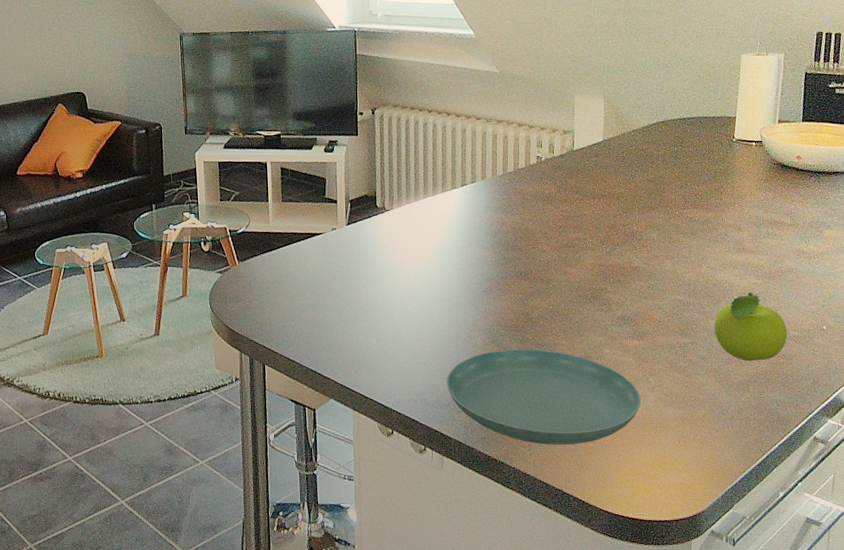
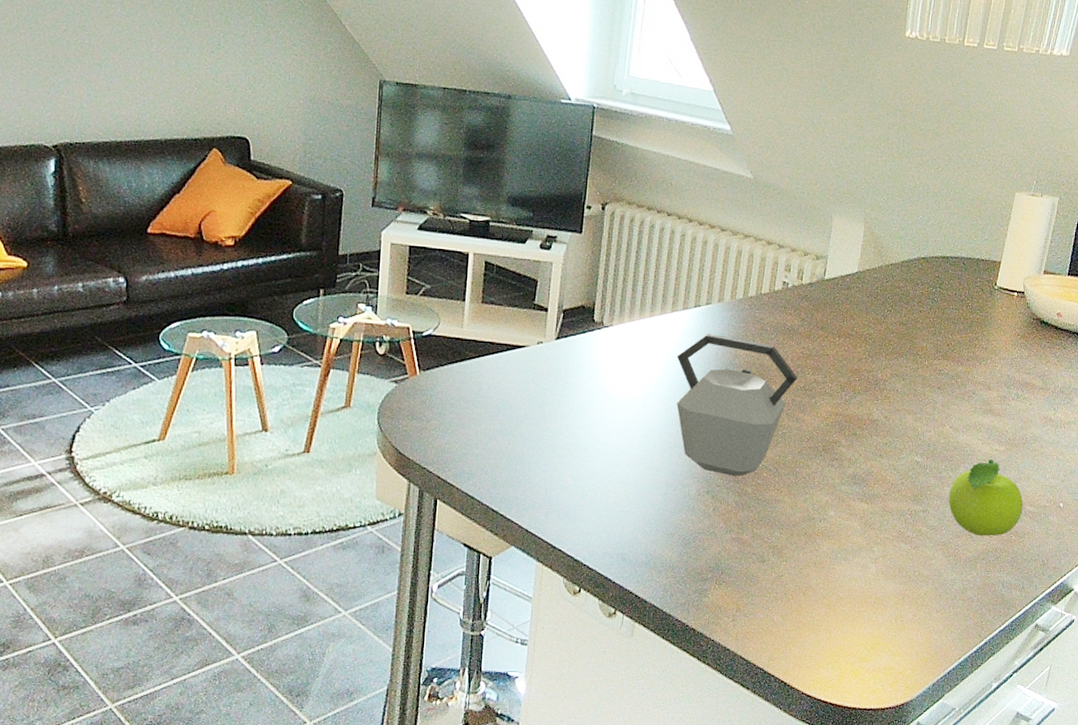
saucer: present [446,349,641,445] -> none [649,502,862,618]
kettle: none [451,207,561,326] -> present [676,334,798,476]

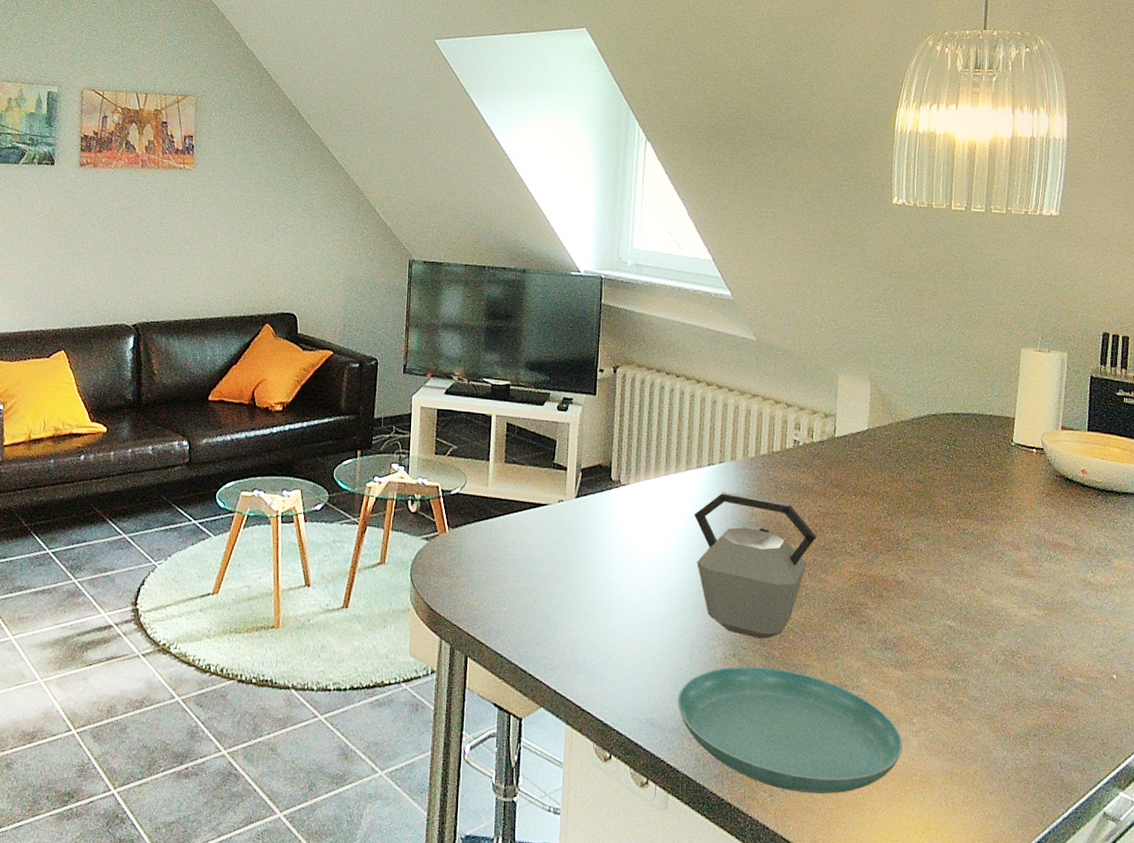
saucer: none [649,502,862,618] -> present [677,666,903,795]
fruit: present [948,460,1024,536] -> none [989,625,1072,710]

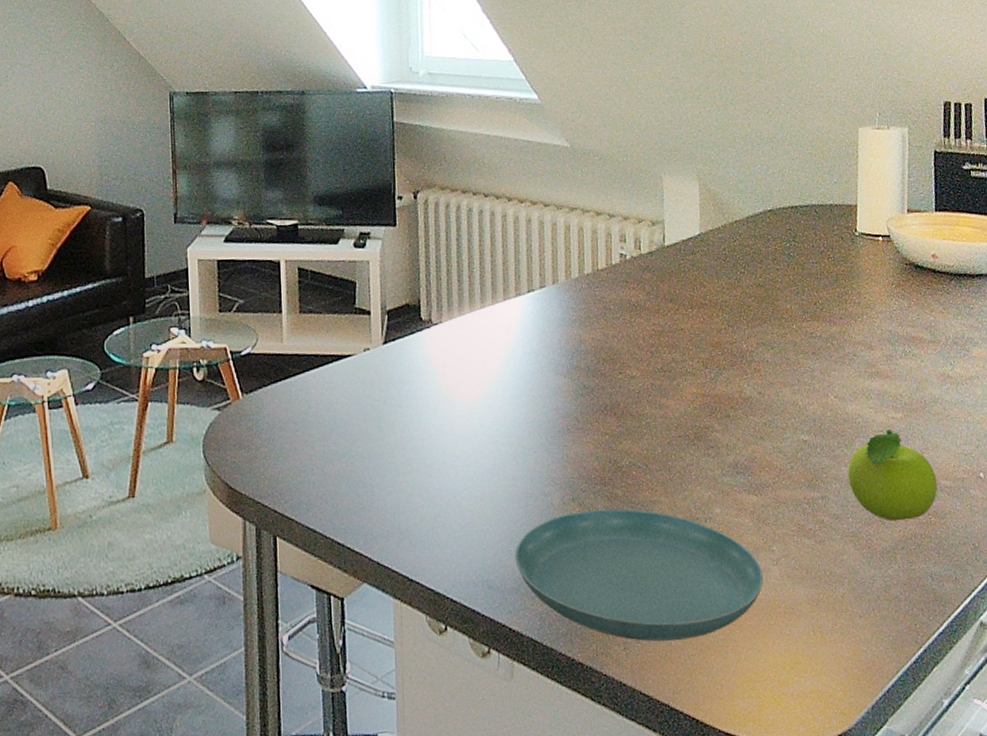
kettle: present [694,492,817,639] -> none [516,320,654,478]
fruit: none [989,625,1072,710] -> present [848,430,938,521]

